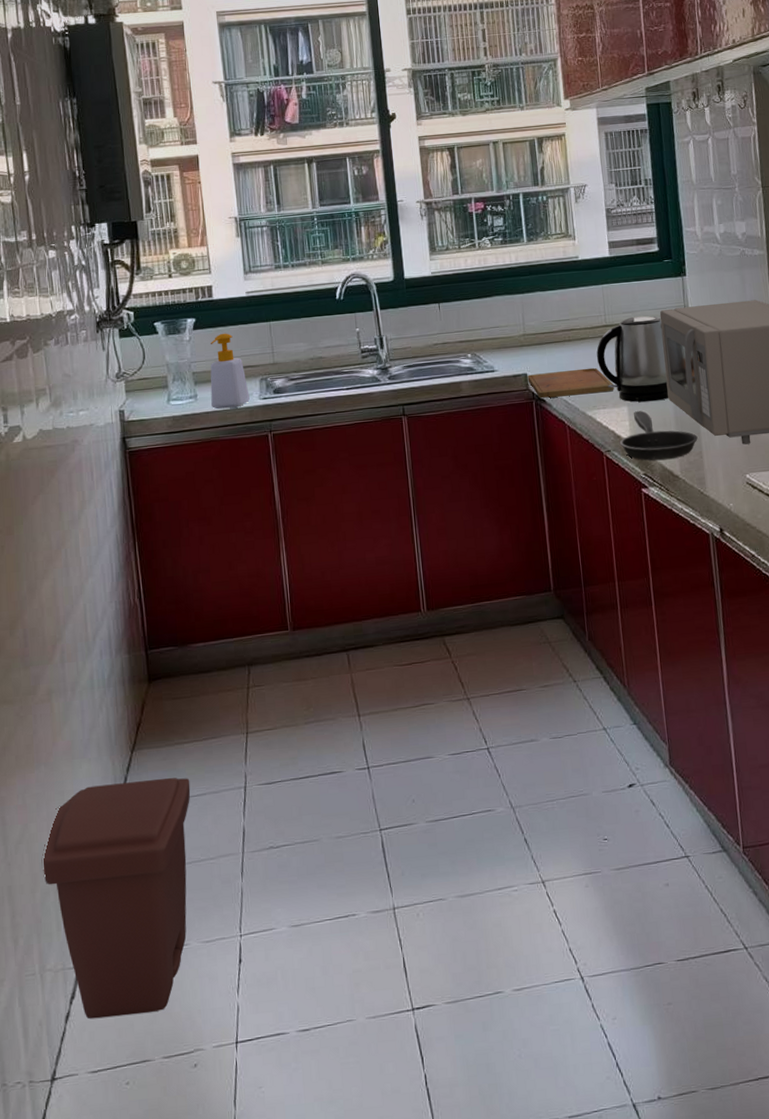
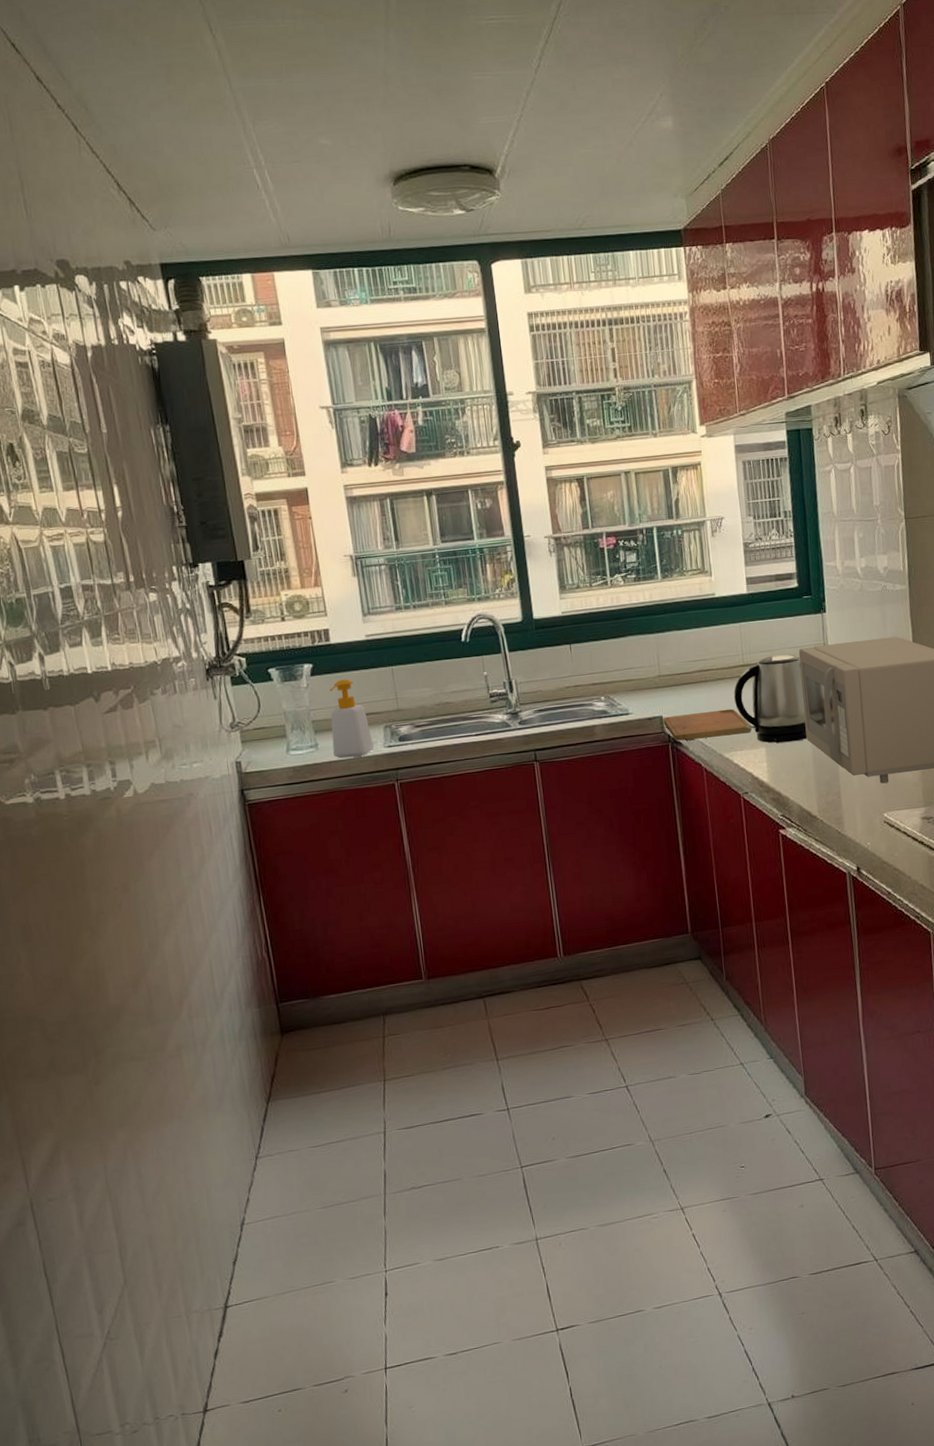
trash can: present [41,777,191,1019] -> none [180,1125,332,1355]
frying pan: present [619,411,698,461] -> none [757,751,836,802]

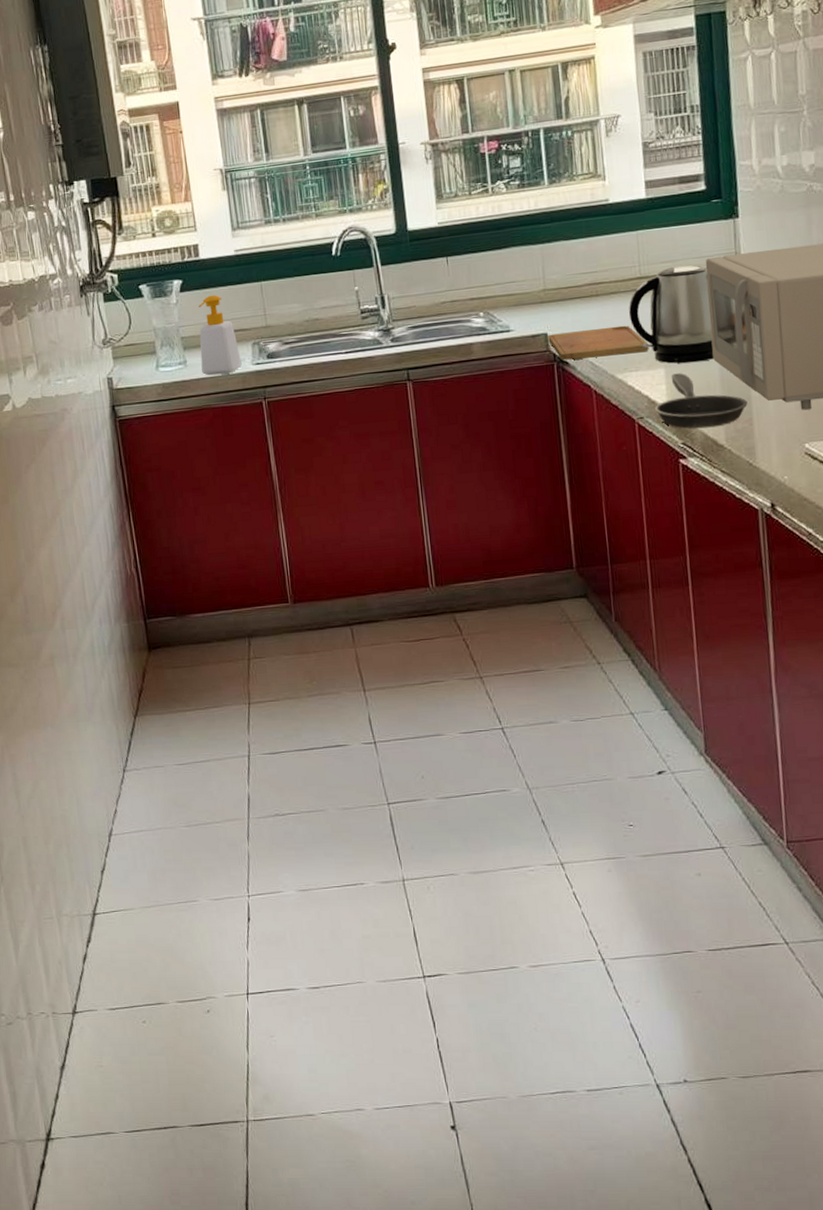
frying pan: none [757,751,836,802] -> present [654,373,748,429]

